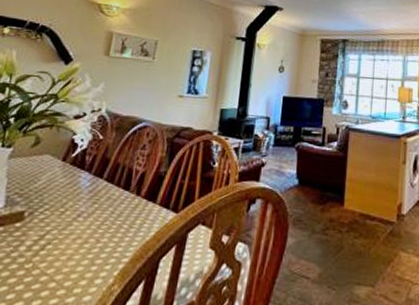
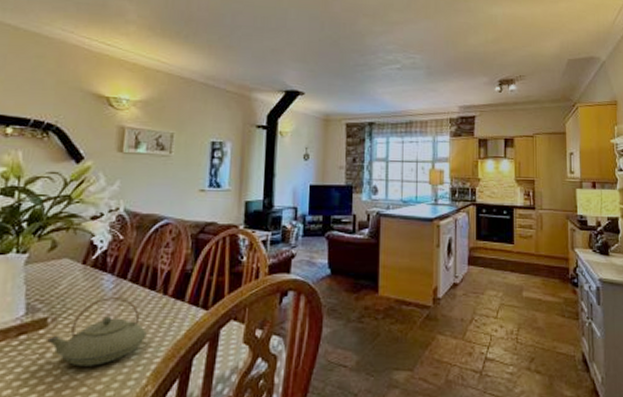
teapot: none [22,195,118,262] -> present [47,297,147,367]

